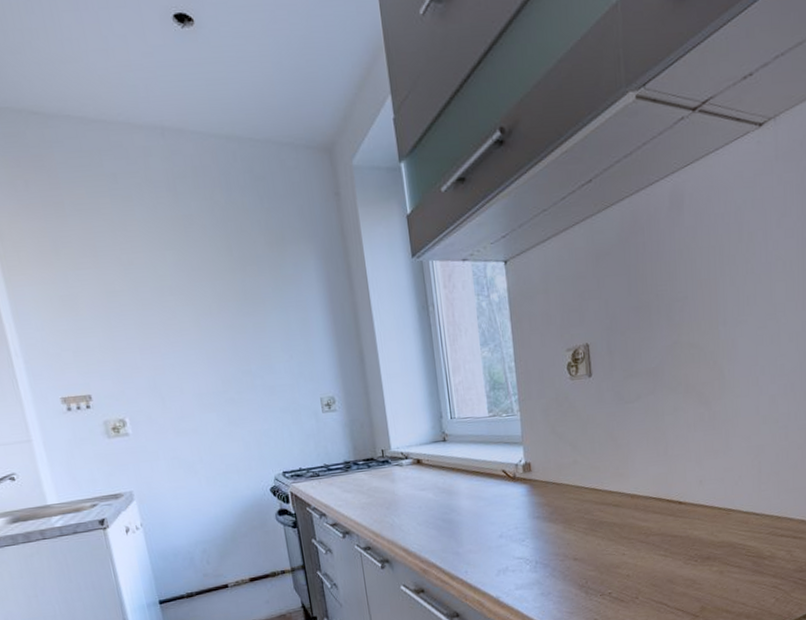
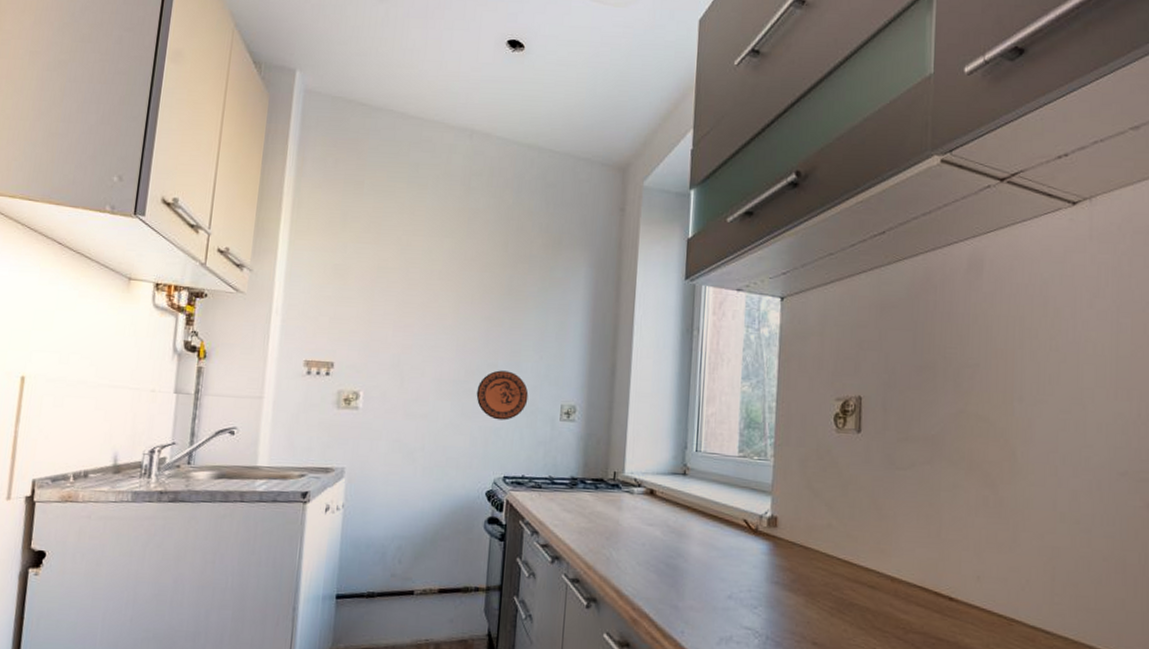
decorative plate: none [237,374,289,422] -> present [476,370,529,421]

